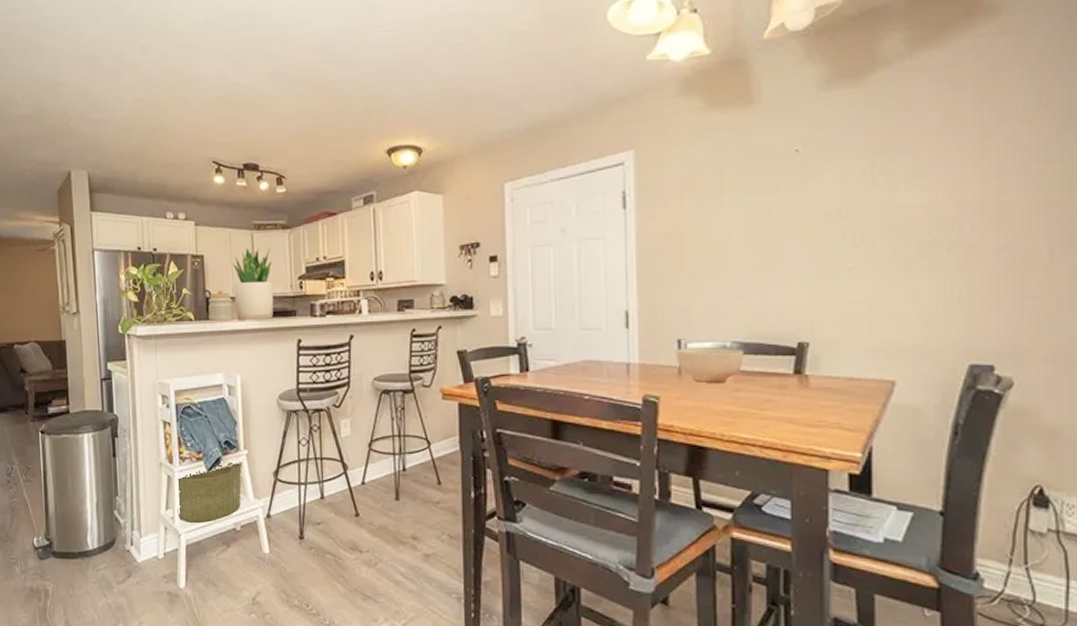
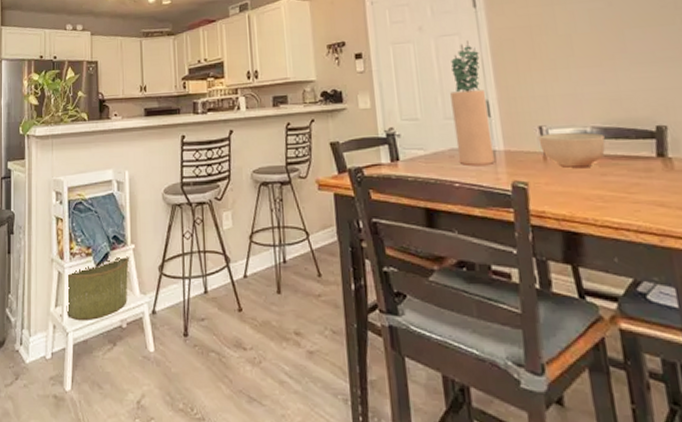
jar: present [208,289,233,322] -> none [101,91,123,122]
planter: present [233,247,274,321] -> none [124,52,160,120]
vase: none [589,245,628,379] -> present [450,40,495,167]

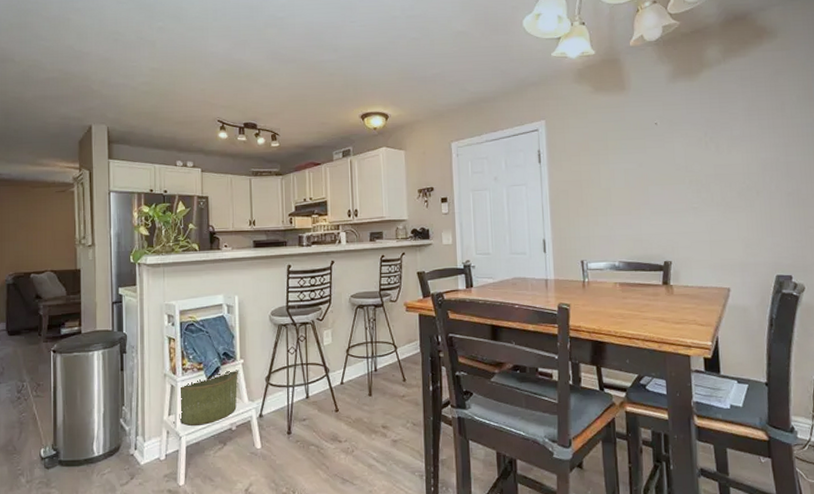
vase: present [450,40,495,167] -> none [516,190,546,292]
bowl: present [538,132,606,168] -> none [580,266,628,293]

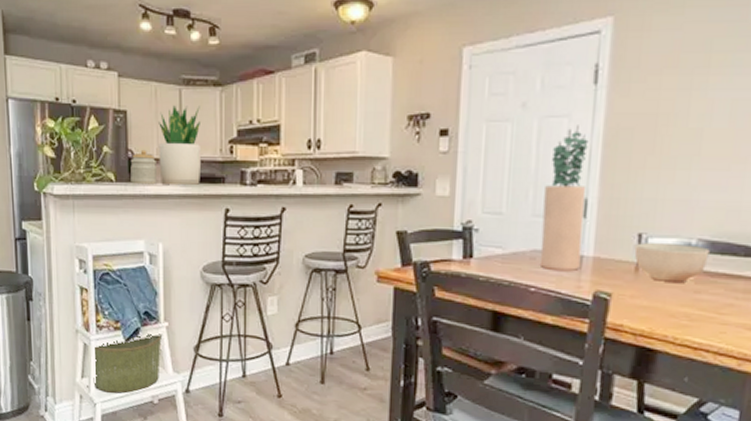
jar: none [211,224,233,252] -> present [130,149,157,185]
planter: none [234,190,268,251] -> present [159,105,202,186]
vase: none [516,190,546,292] -> present [539,125,589,272]
bowl: none [580,266,628,293] -> present [634,243,710,282]

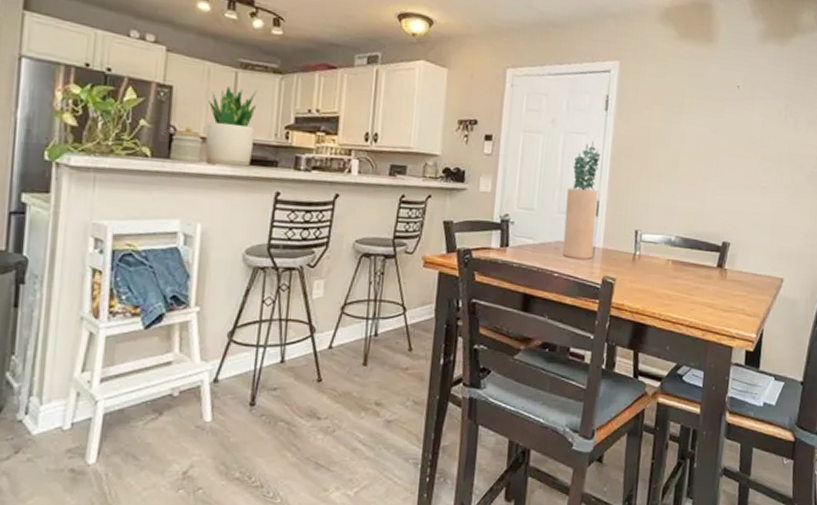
basket: present [93,333,162,394] -> none [97,319,190,388]
bowl: present [634,243,710,282] -> none [632,238,684,270]

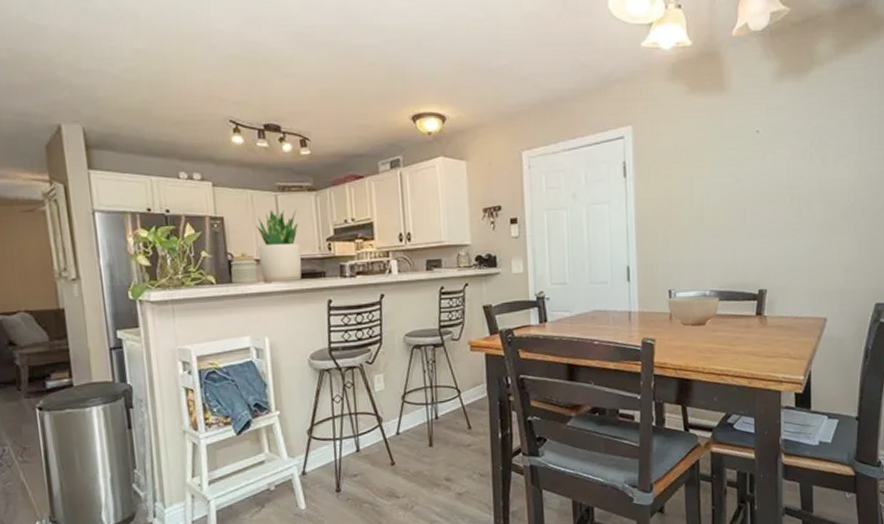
vase: present [562,141,601,261] -> none [597,209,630,326]
bowl: none [632,238,684,270] -> present [667,295,719,326]

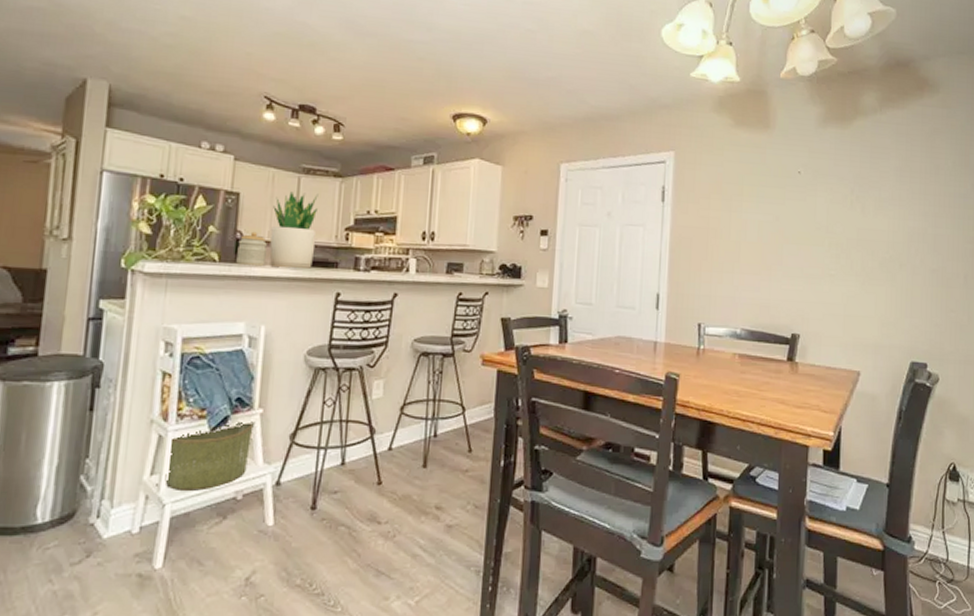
basket: none [205,422,275,488] -> present [165,421,254,491]
bowl: present [667,295,719,326] -> none [695,331,750,364]

